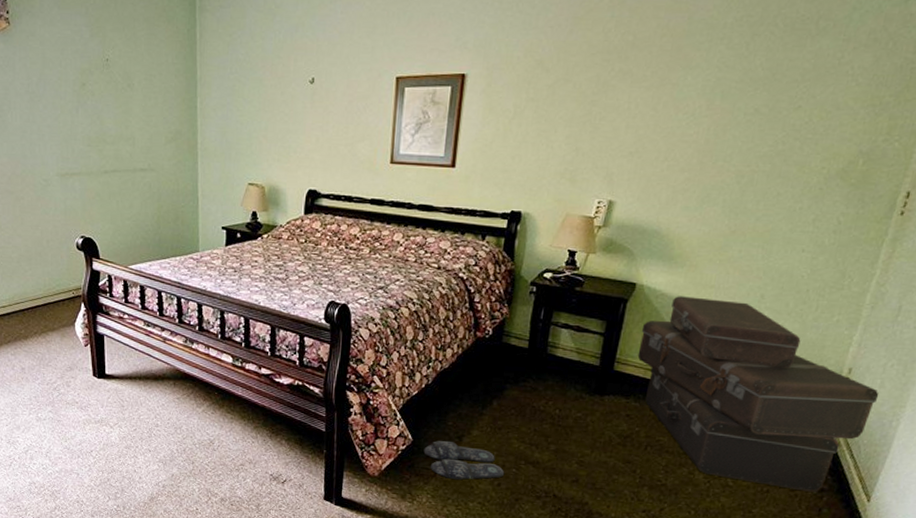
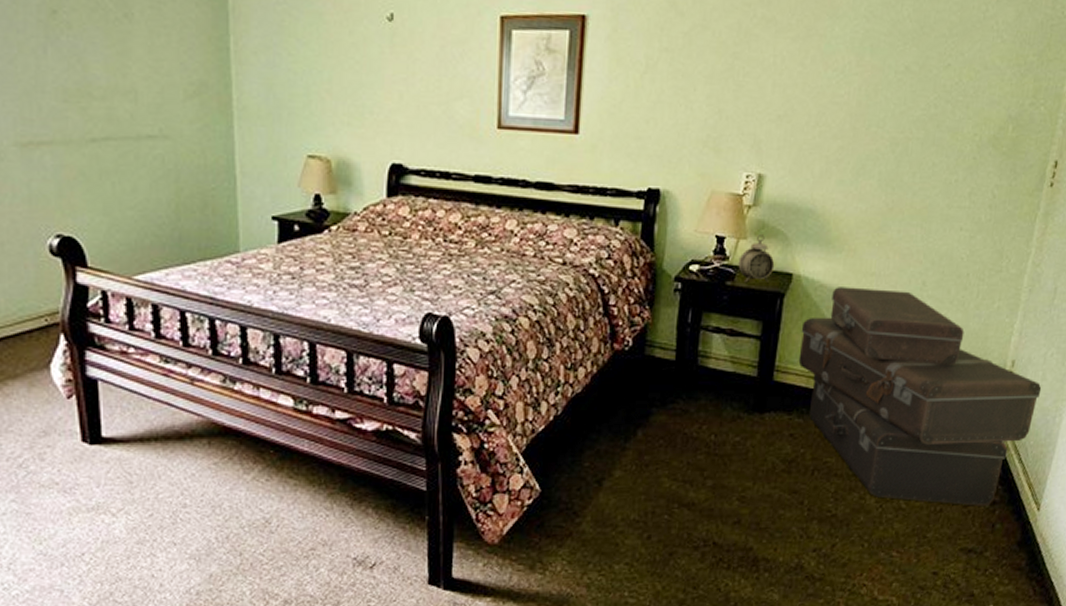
slippers: present [423,441,505,480] -> none [555,488,656,538]
alarm clock: none [586,249,620,290] -> present [738,233,775,282]

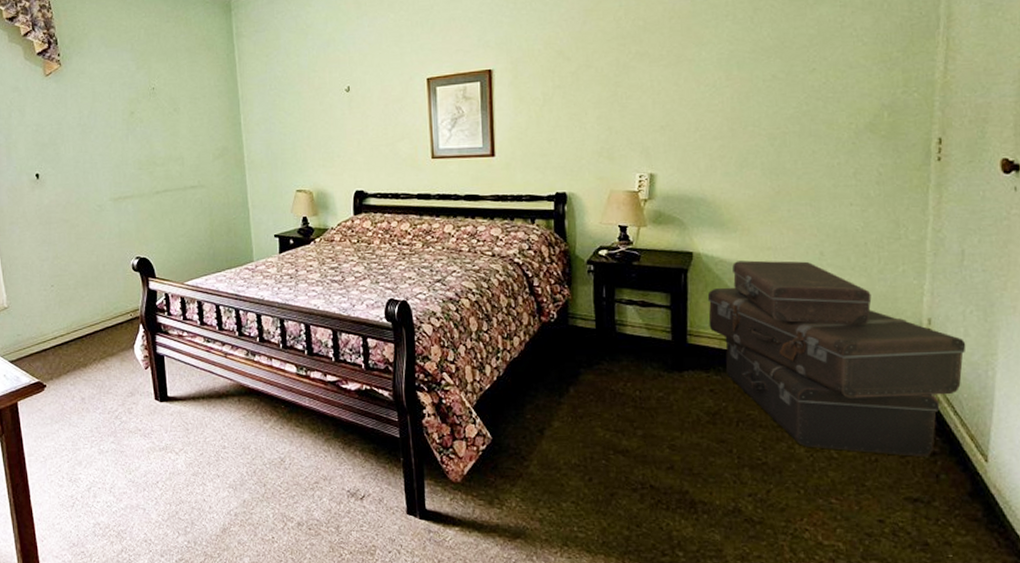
alarm clock: present [738,233,775,282] -> none [641,221,675,261]

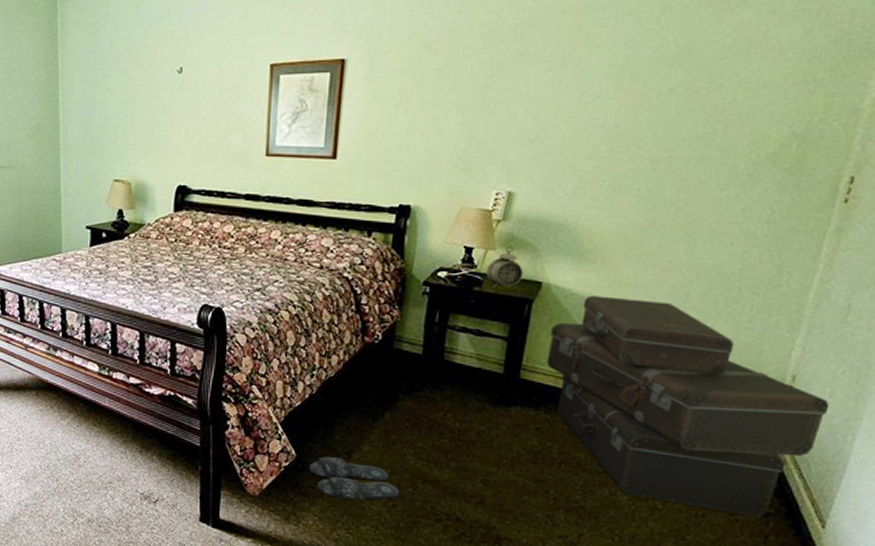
slippers: none [505,436,595,479] -> present [309,457,400,501]
alarm clock: none [641,221,675,261] -> present [486,245,524,289]

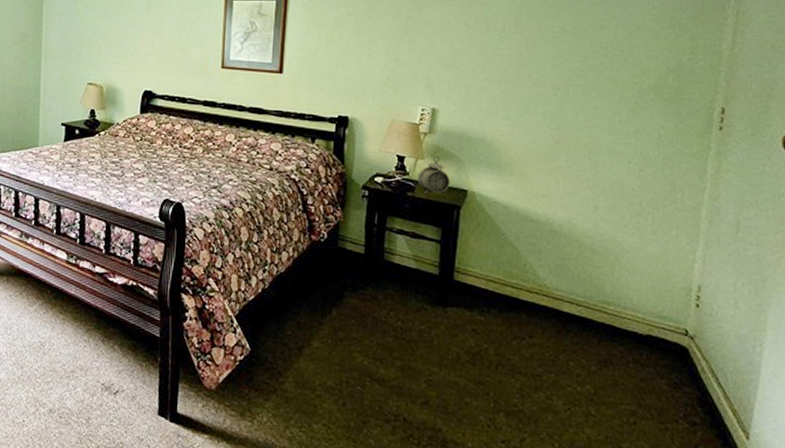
slippers: present [309,457,400,501] -> none [262,351,350,398]
suitcase: present [546,295,830,517] -> none [477,204,735,426]

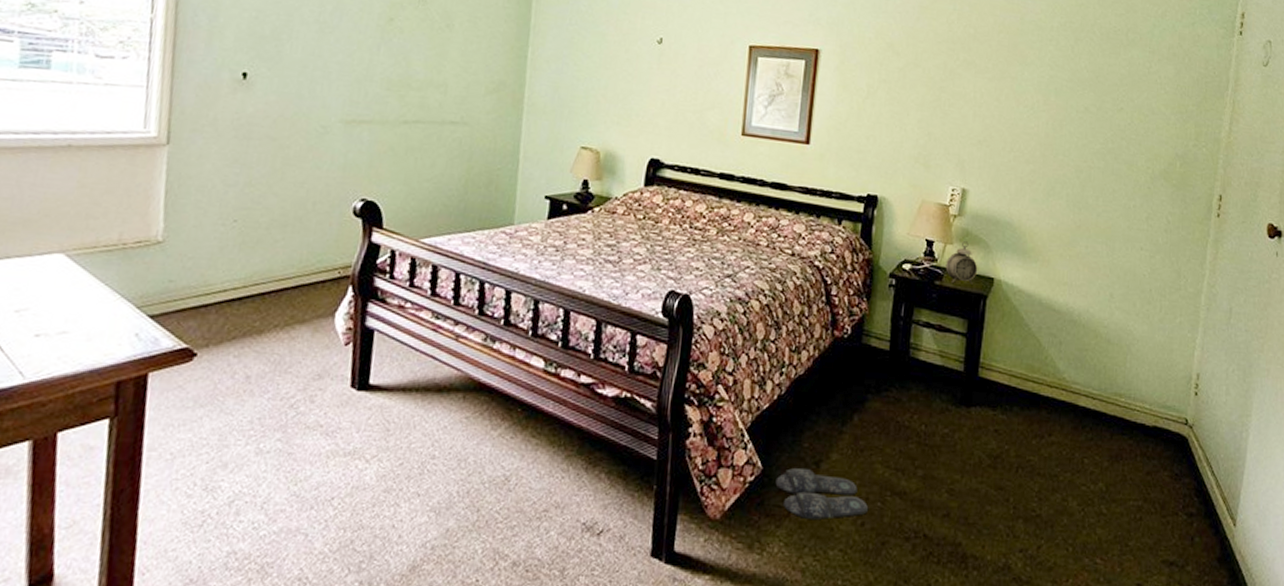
slippers: none [262,351,350,398] -> present [775,468,869,521]

